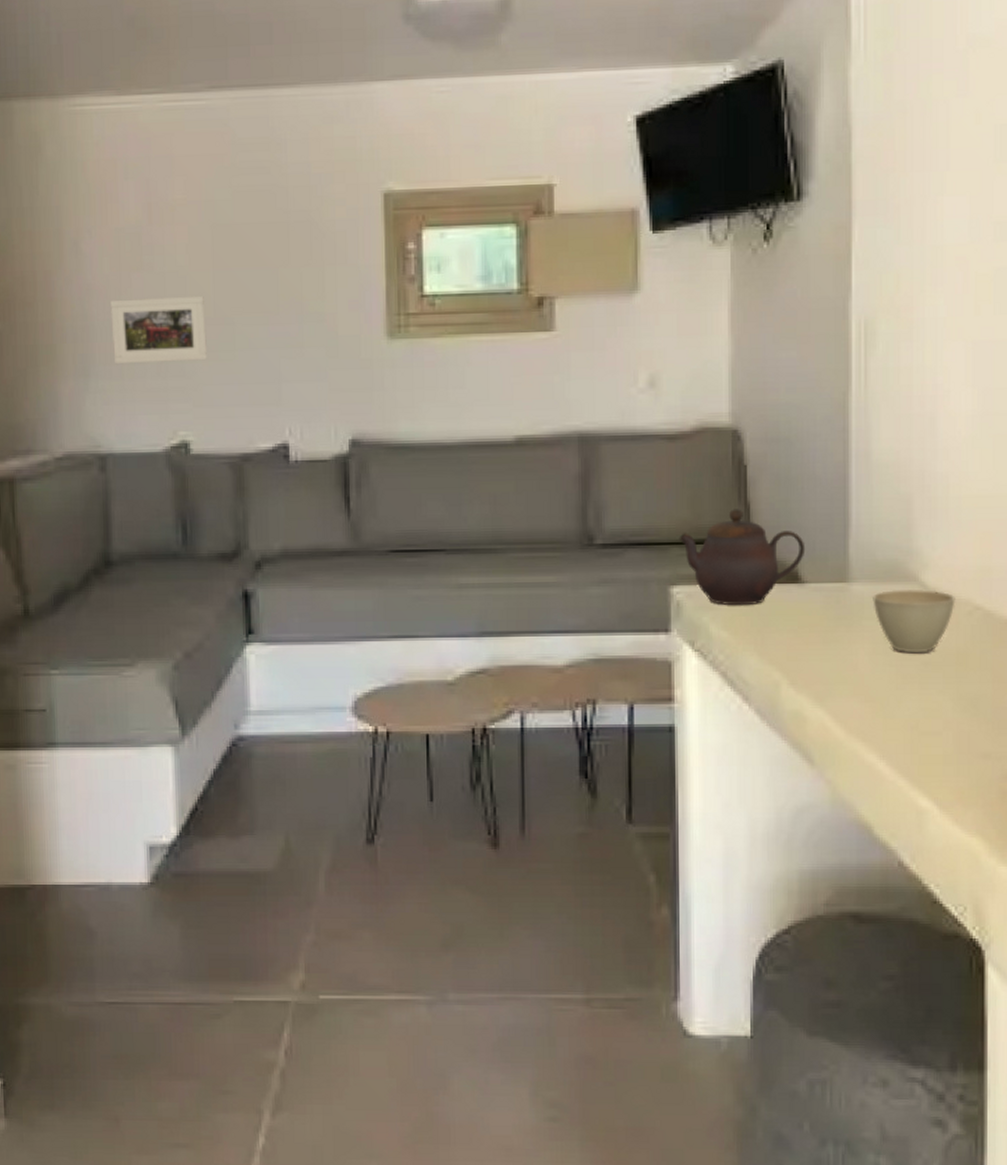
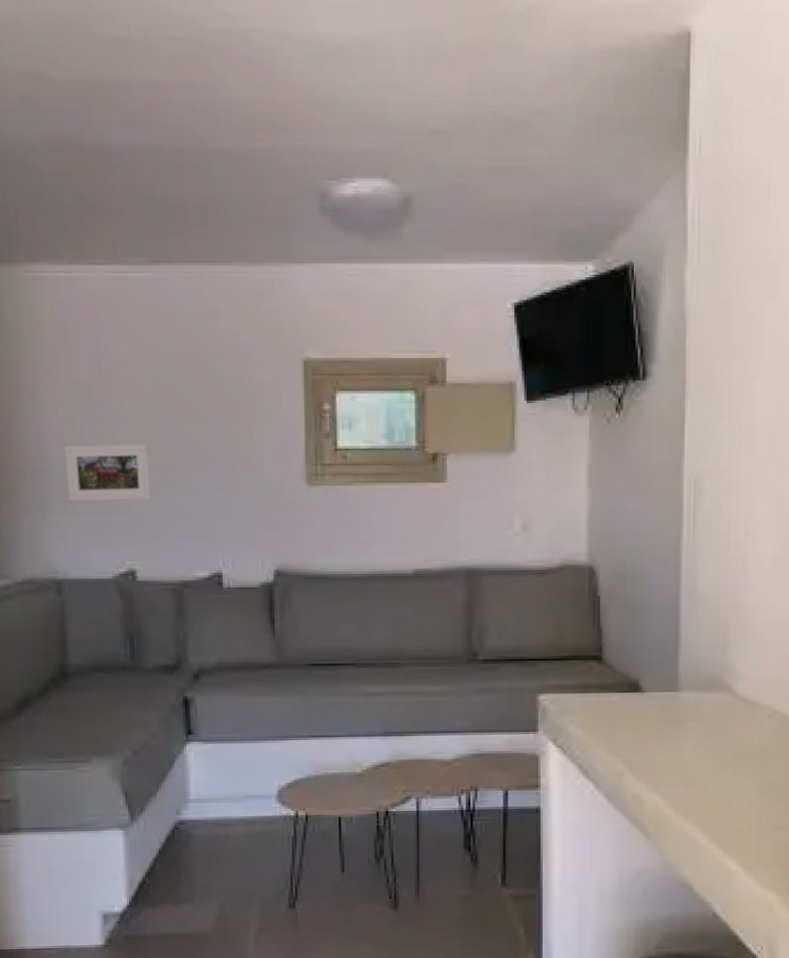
teapot: present [679,509,806,606] -> none [545,632,645,710]
cup: present [873,589,955,654] -> none [696,697,760,748]

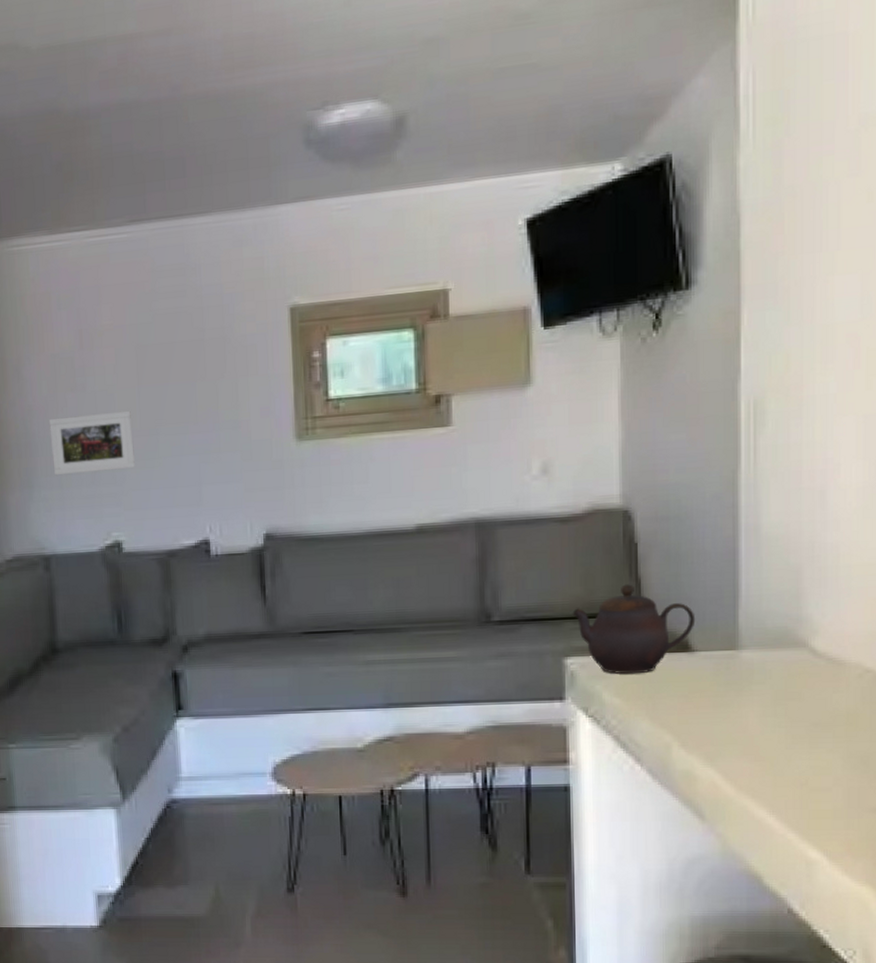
teapot: none [545,632,645,710] -> present [572,584,696,674]

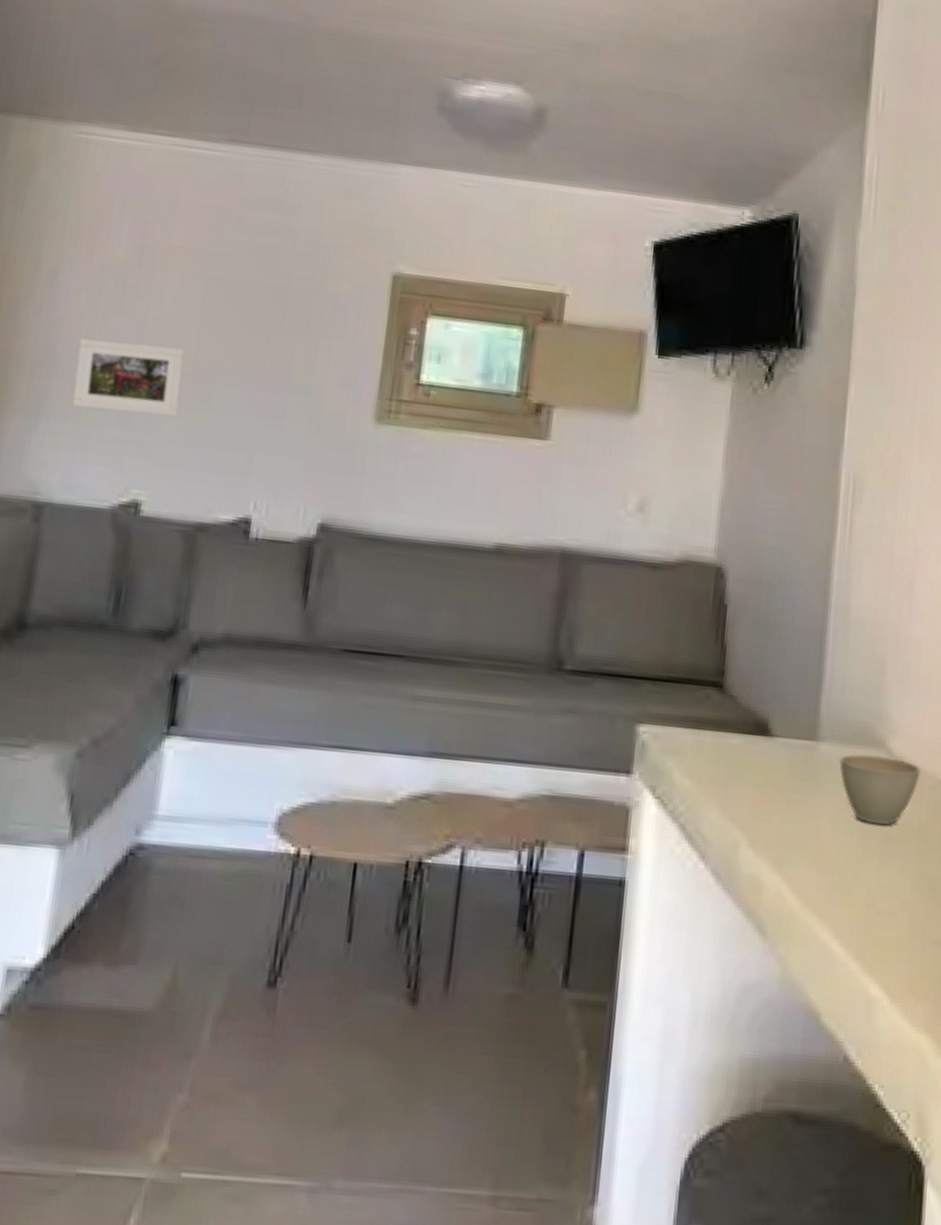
teapot: present [572,584,696,674] -> none [651,649,778,754]
cup: none [762,654,846,715] -> present [839,753,921,825]

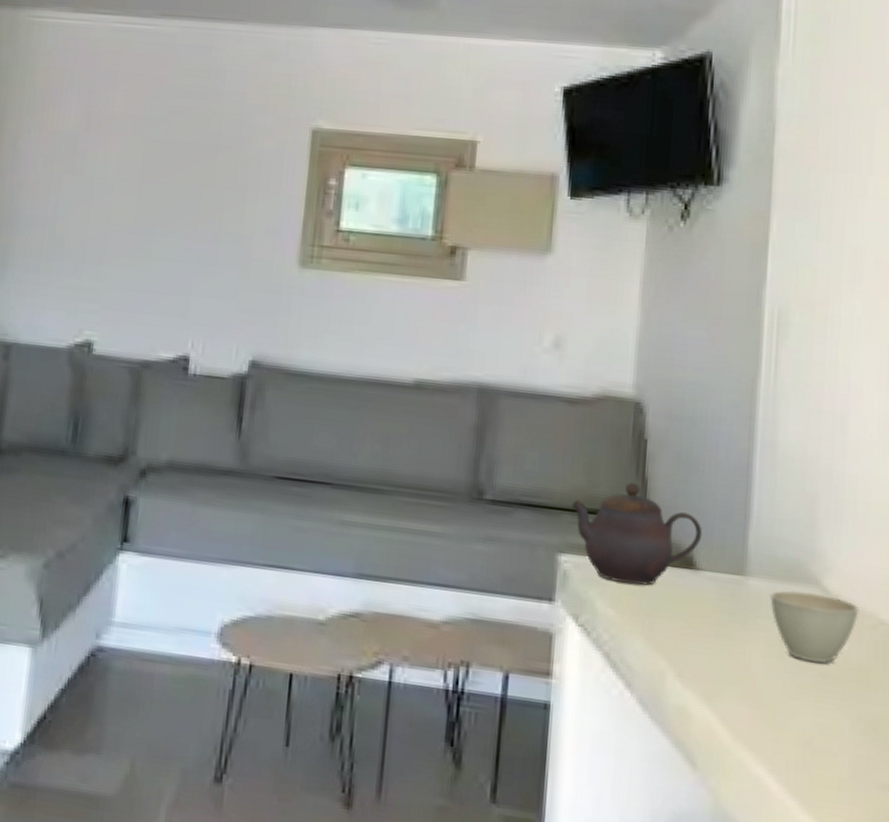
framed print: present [73,337,185,417] -> none [33,197,128,266]
teapot: none [651,649,778,754] -> present [571,482,703,586]

